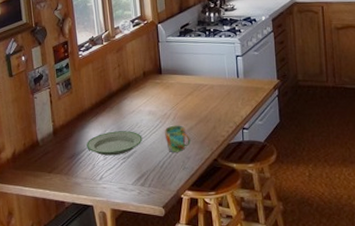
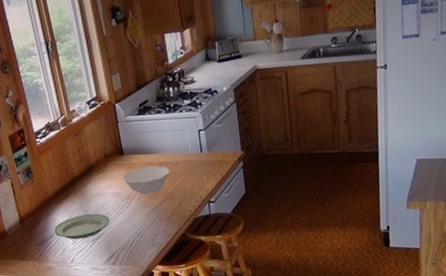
bowl: none [159,87,206,116] -> present [123,165,170,195]
mug: present [165,125,190,152] -> none [131,204,158,231]

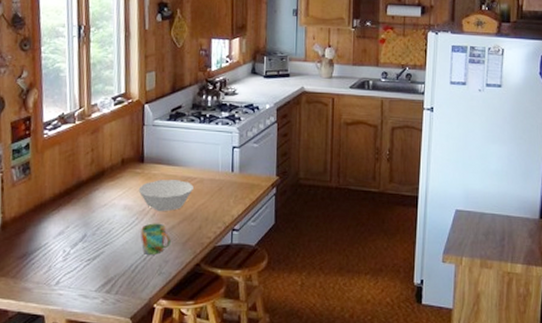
plate: present [54,213,110,240] -> none [43,227,113,257]
mug: none [131,204,158,231] -> present [141,223,171,255]

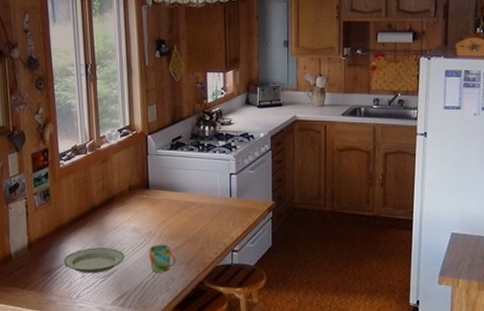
plate: none [43,227,113,257] -> present [64,247,125,274]
bowl: present [138,180,194,212] -> none [145,204,195,234]

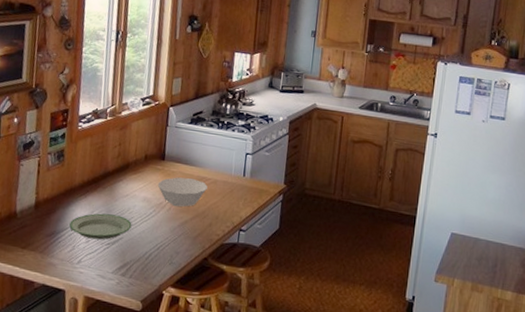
bowl: none [145,204,195,234] -> present [157,177,208,207]
mug: present [149,244,176,273] -> none [156,216,183,246]

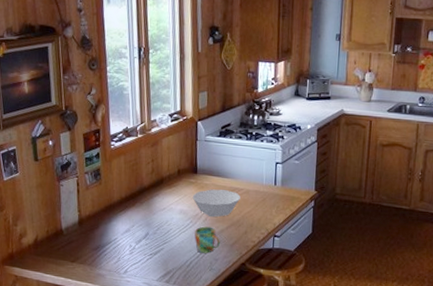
plate: present [69,213,132,240] -> none [113,226,171,251]
mug: none [156,216,183,246] -> present [194,226,220,253]

